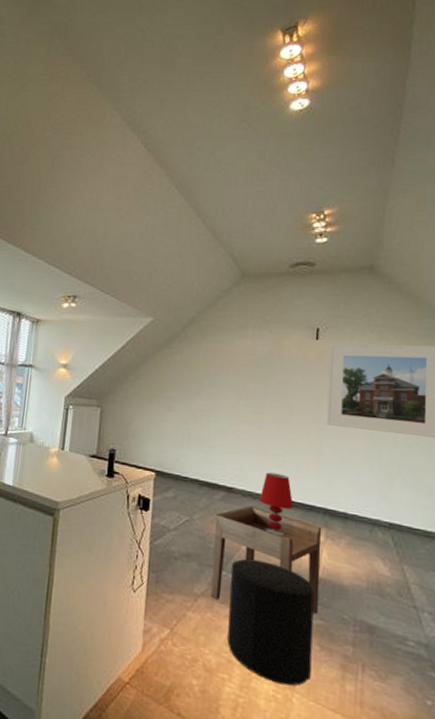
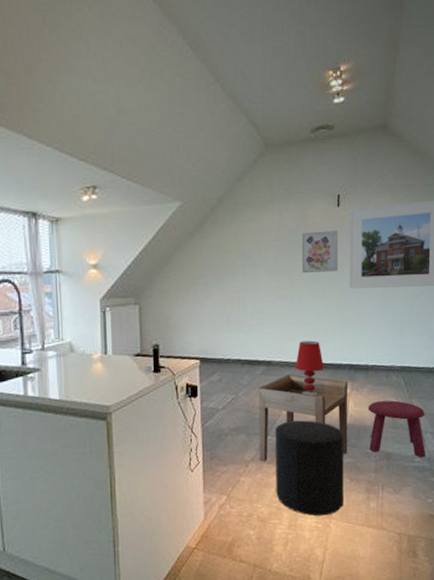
wall art: none [274,361,317,405] -> present [302,229,339,272]
stool: none [345,557,423,643] -> present [368,400,426,458]

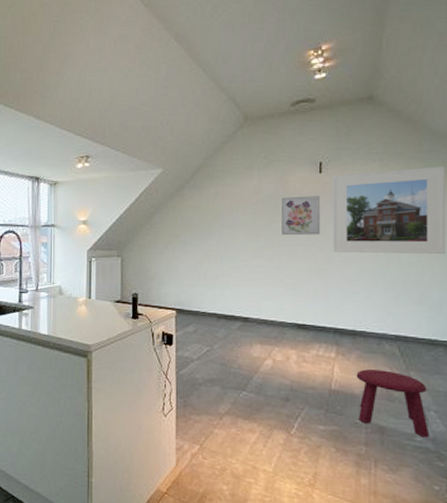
side table: present [259,374,348,461] -> none [234,332,333,421]
stool: present [274,420,344,516] -> none [251,379,329,484]
table lamp: present [295,340,324,396] -> none [273,300,305,357]

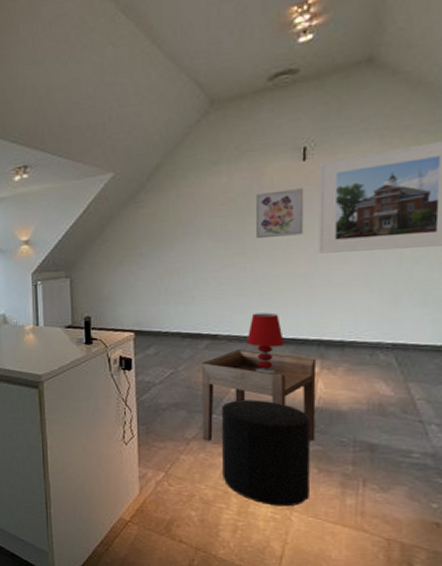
side table: none [234,332,333,421] -> present [202,349,317,440]
stool: none [251,379,329,484] -> present [221,400,311,507]
table lamp: none [273,300,305,357] -> present [246,312,284,374]
stool: present [356,369,430,438] -> none [343,383,429,453]

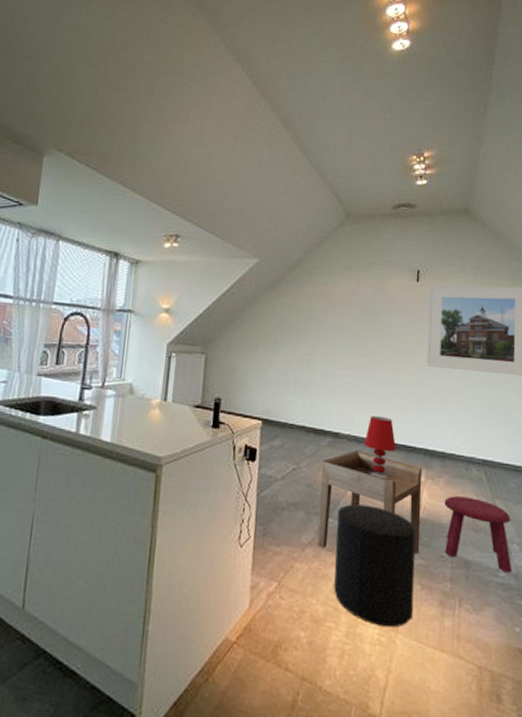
wall art: present [256,187,305,238] -> none [377,303,417,347]
stool: none [343,383,429,453] -> present [444,496,512,573]

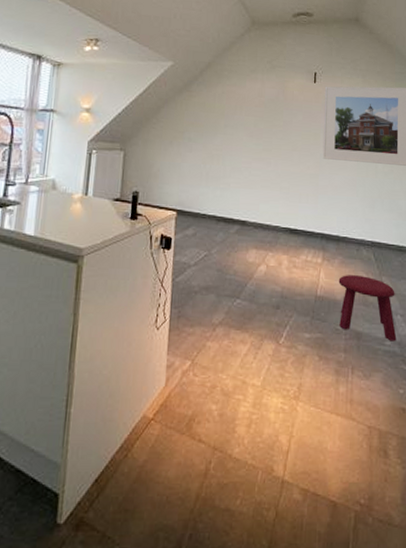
side table: present [318,450,423,553] -> none [227,236,320,328]
stool: present [334,504,416,628] -> none [242,285,314,396]
table lamp: present [364,415,396,480] -> none [268,204,297,262]

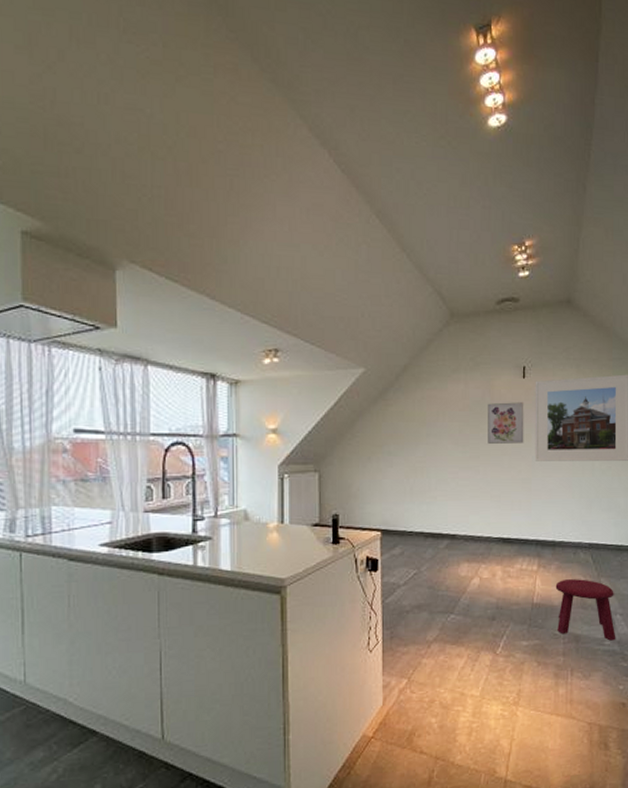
wall art: none [280,102,315,142] -> present [488,401,524,444]

